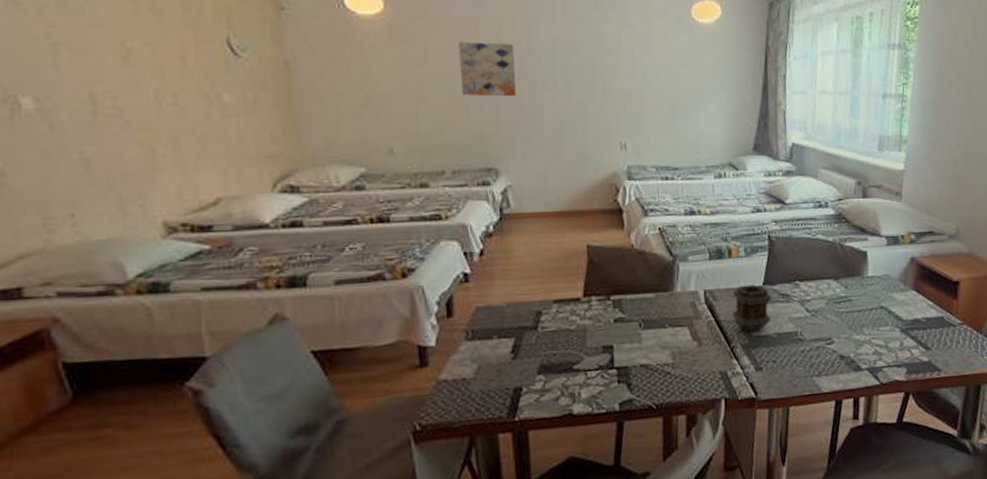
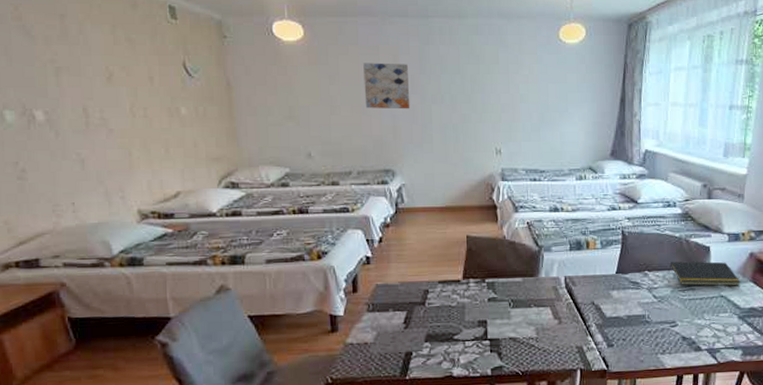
mug: present [733,284,771,332] -> none [589,273,623,314]
notepad: none [822,268,902,297] -> present [669,261,741,286]

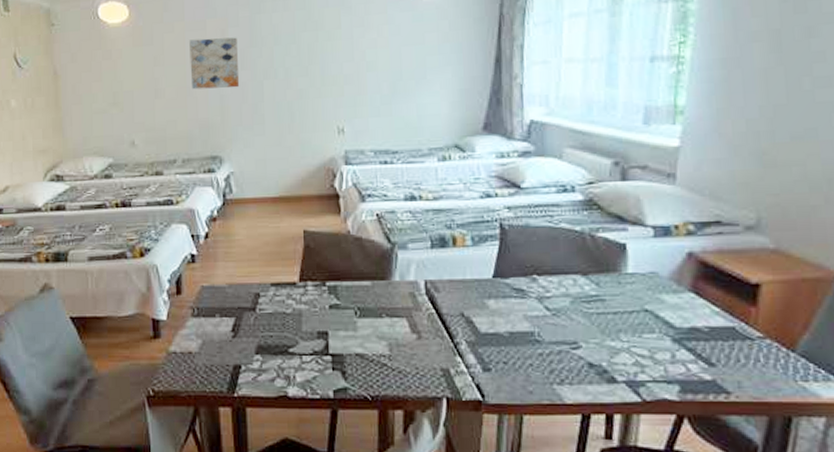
notepad: present [669,261,741,286] -> none [566,263,675,297]

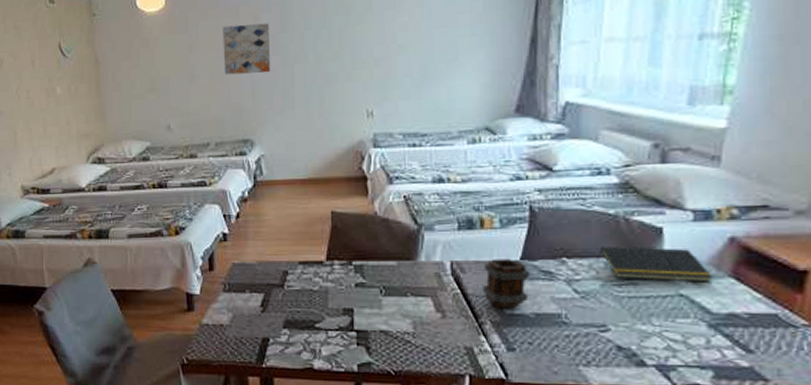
mug: none [457,277,503,329] -> present [483,259,530,309]
notepad: none [566,263,675,297] -> present [597,247,713,282]

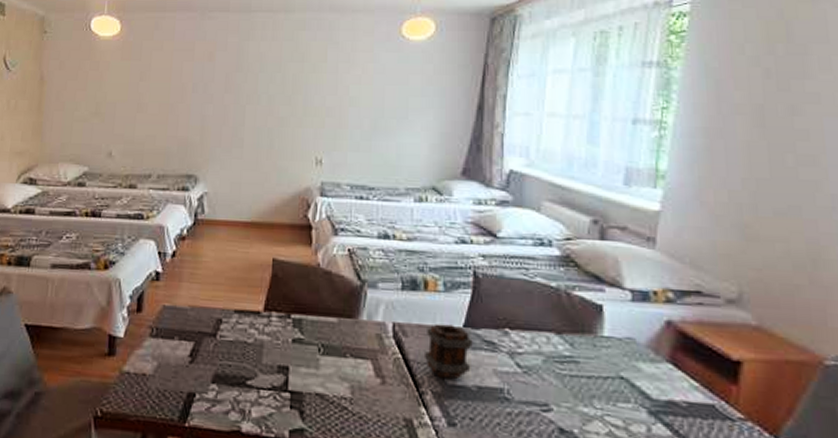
wall art: present [223,23,271,75] -> none [174,59,224,110]
notepad: present [597,247,713,282] -> none [540,320,652,367]

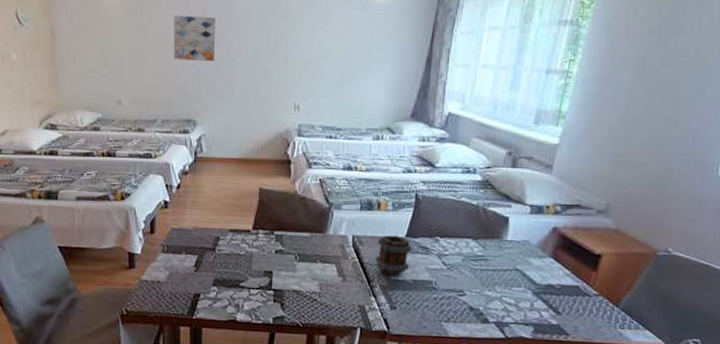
wall art: none [174,59,224,110] -> present [173,15,216,62]

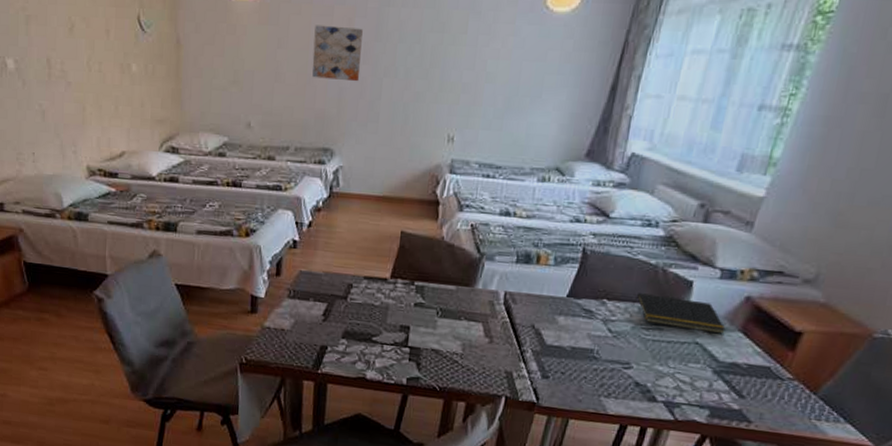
mug: present [376,235,412,276] -> none [529,293,573,341]
notepad: none [462,230,539,261] -> present [633,293,726,335]

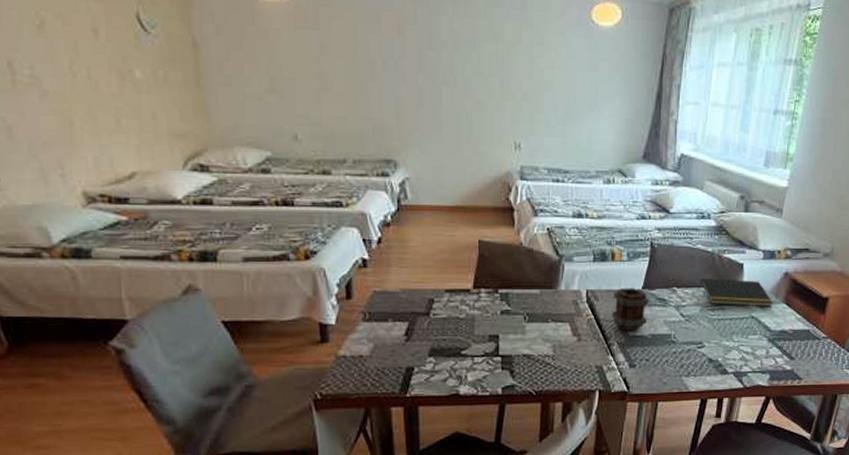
wall art: present [312,25,363,82] -> none [361,31,417,91]
mug: none [529,293,573,341] -> present [612,288,649,332]

